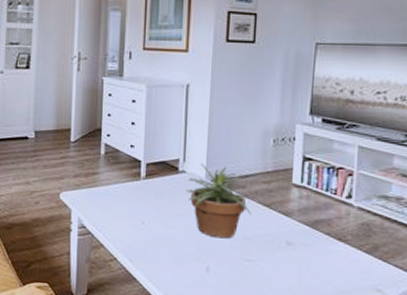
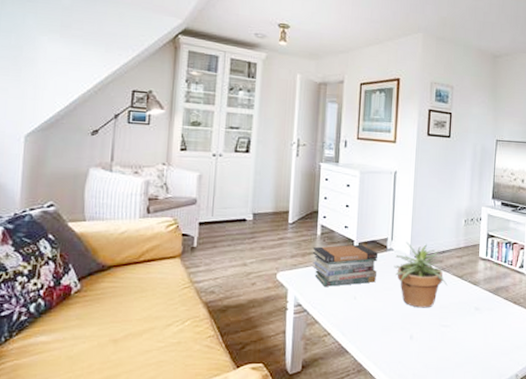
book stack: none [96,165,168,210] -> present [312,244,378,287]

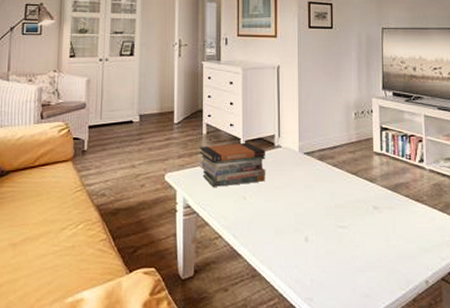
potted plant: present [393,241,448,308] -> none [283,137,342,208]

